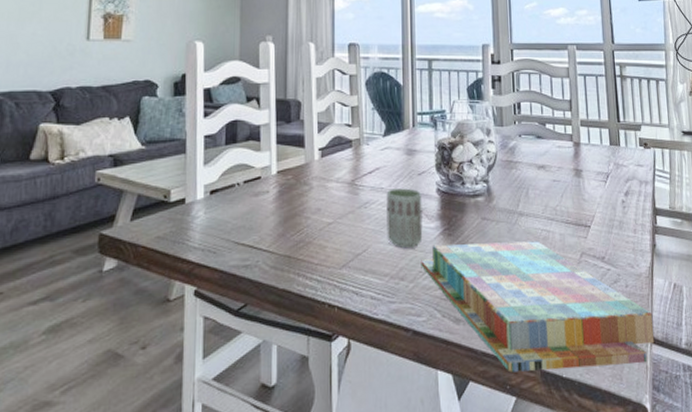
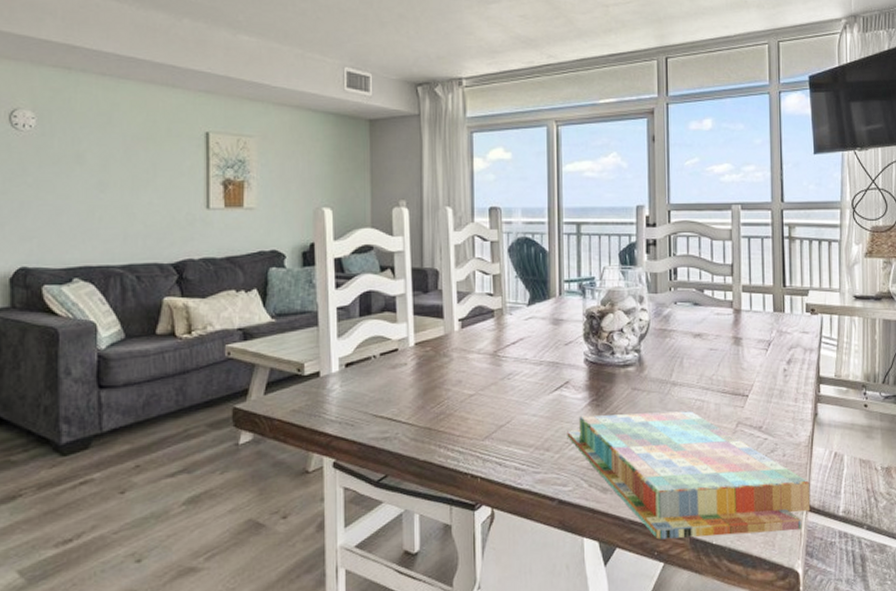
cup: present [386,188,423,248] -> none [531,359,569,419]

